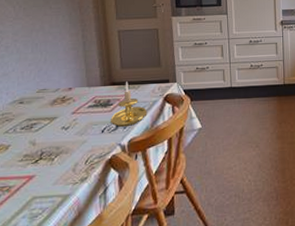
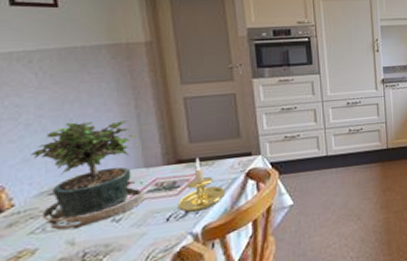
potted plant: none [8,46,86,132] -> present [31,120,144,231]

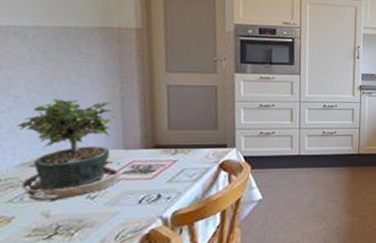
candle holder: present [178,158,226,213] -> none [151,145,198,198]

